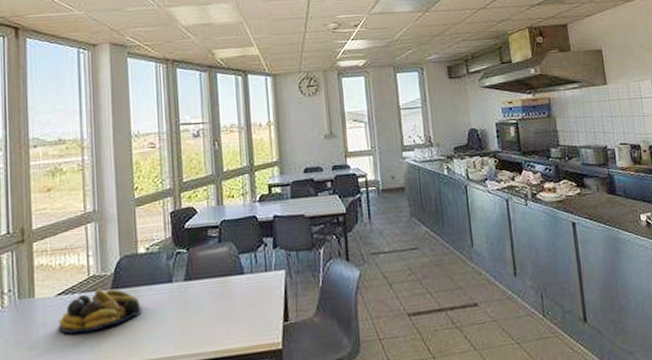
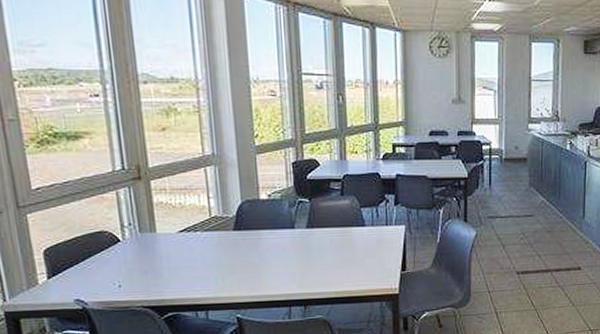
fruit bowl: present [58,289,142,334] -> none [181,229,265,268]

